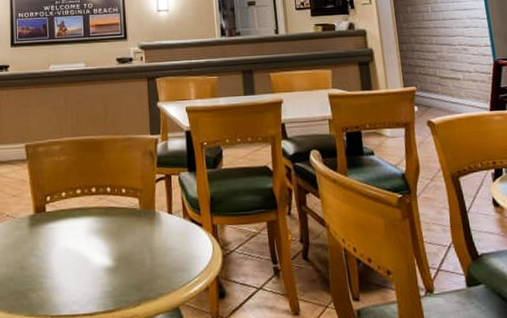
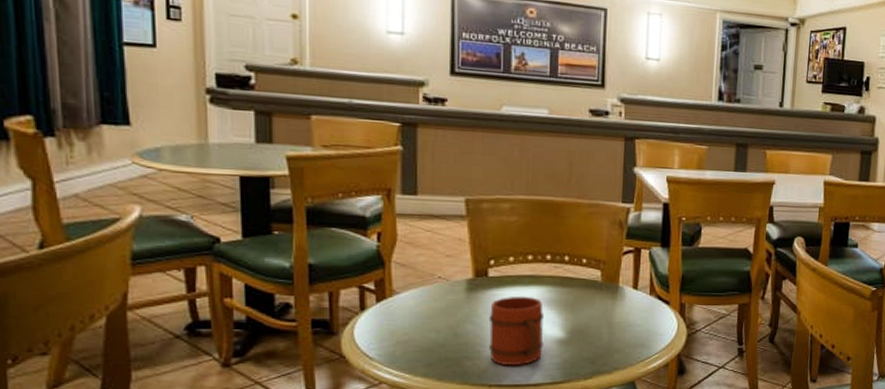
mug: none [48,227,95,296] -> present [488,296,545,366]

